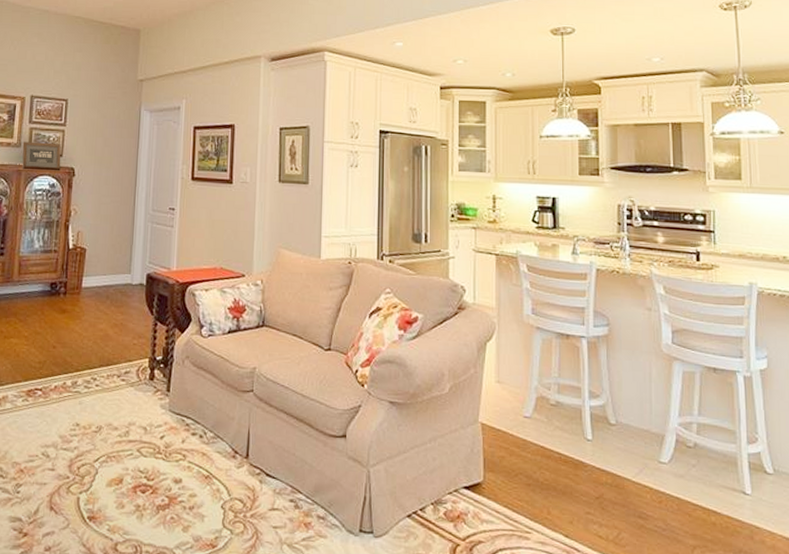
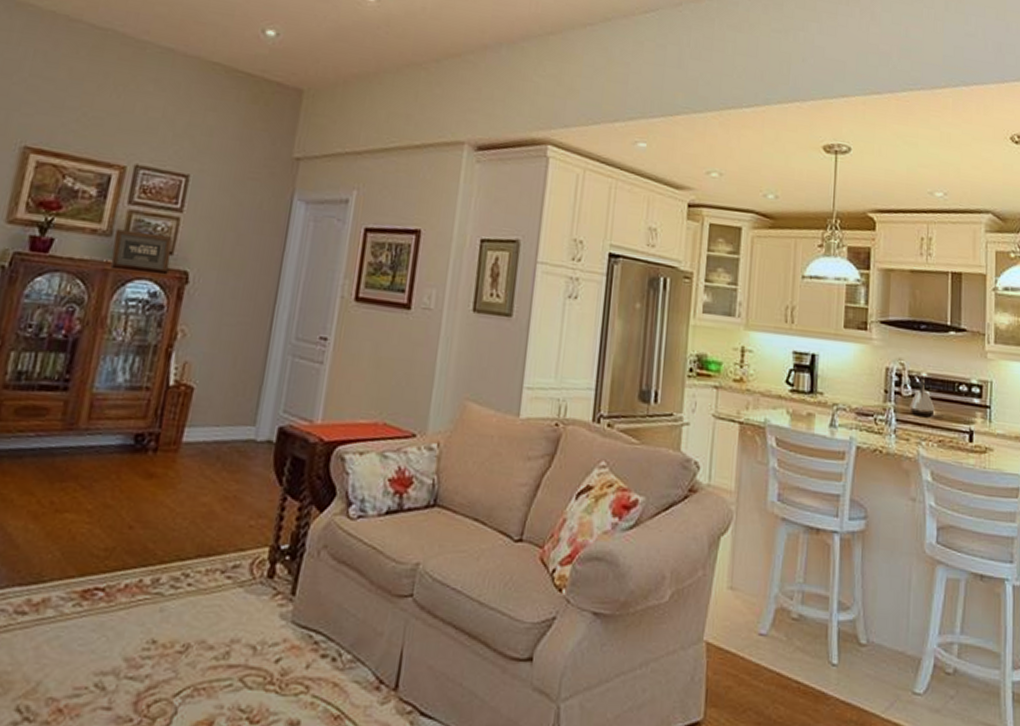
kettle: none [641,212,664,243] -> present [910,378,935,418]

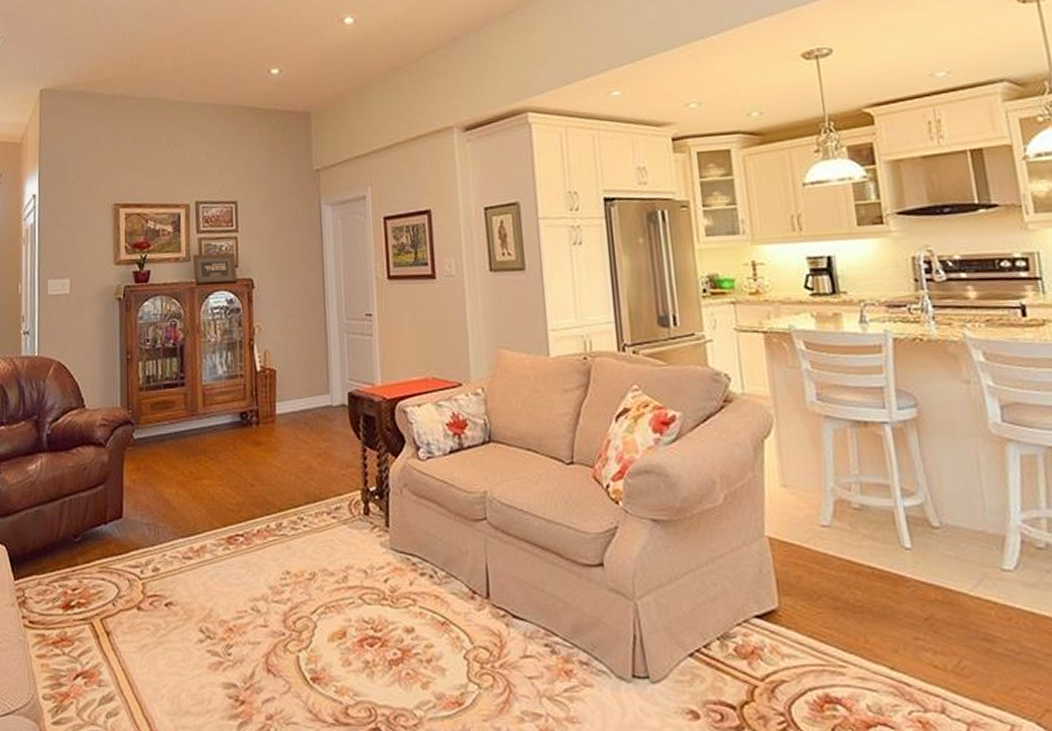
kettle: present [910,378,935,418] -> none [945,261,977,300]

